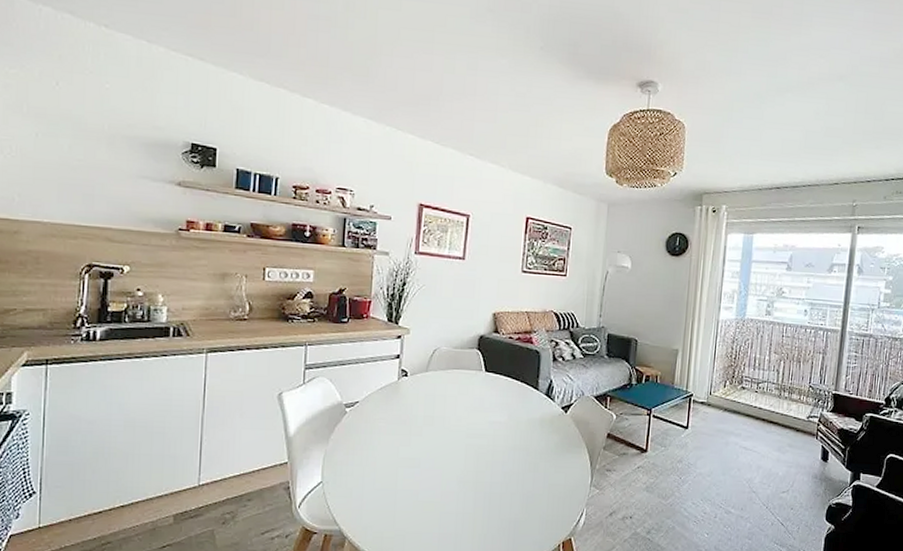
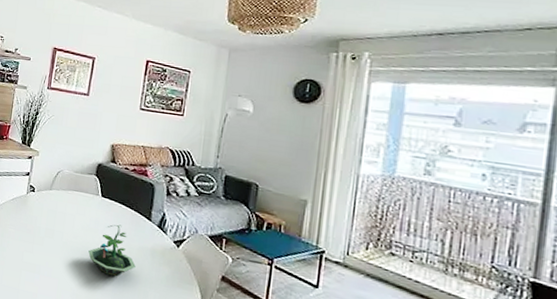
terrarium: none [474,399,525,454] -> present [88,224,136,277]

